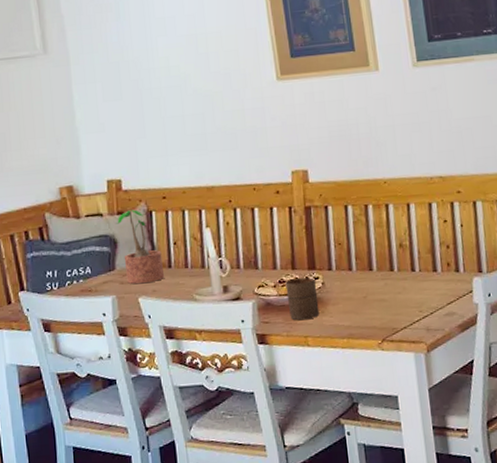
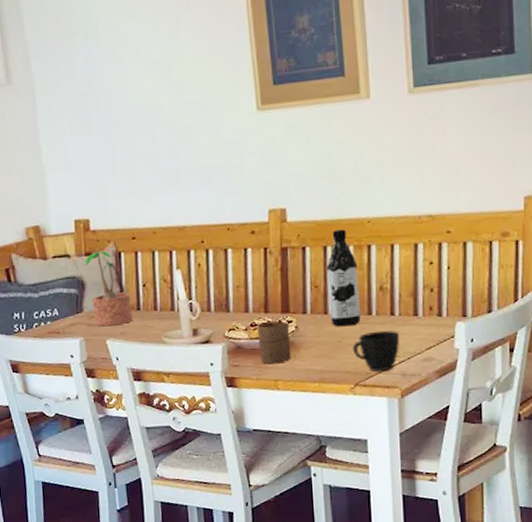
water bottle: none [348,189,384,283] -> present [326,229,362,327]
cup: none [377,286,422,327] -> present [352,331,400,372]

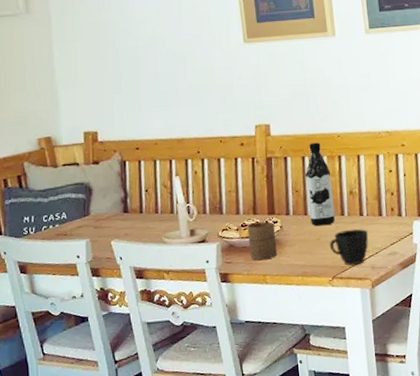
potted plant: present [83,250,133,327] -> none [91,159,136,229]

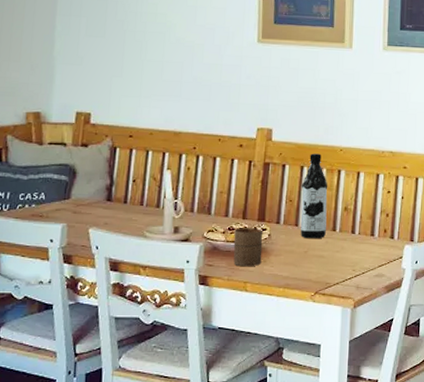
cup: present [329,229,369,266] -> none [316,247,358,283]

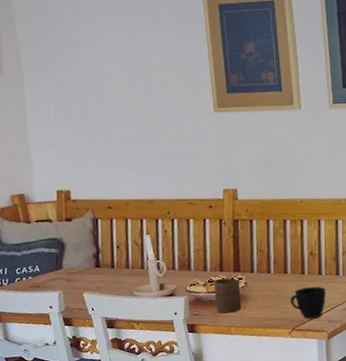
water bottle: present [300,153,328,239] -> none [269,207,297,283]
cup: none [316,247,358,283] -> present [290,287,326,319]

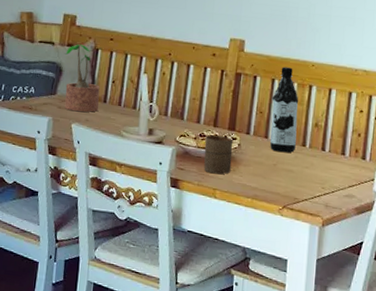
potted plant: none [64,217,108,282] -> present [64,44,100,112]
water bottle: none [269,207,297,283] -> present [270,67,299,153]
cup: present [290,287,326,319] -> none [285,162,328,200]

